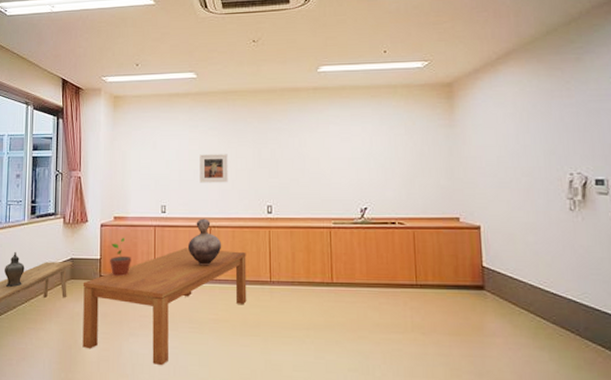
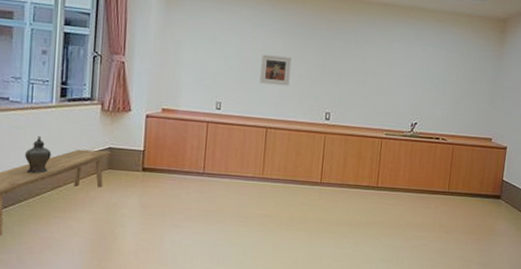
dining table: present [82,248,247,366] -> none [119,146,300,256]
potted plant: present [110,238,131,277] -> none [155,131,180,170]
vessel: present [187,218,222,266] -> none [241,119,277,165]

